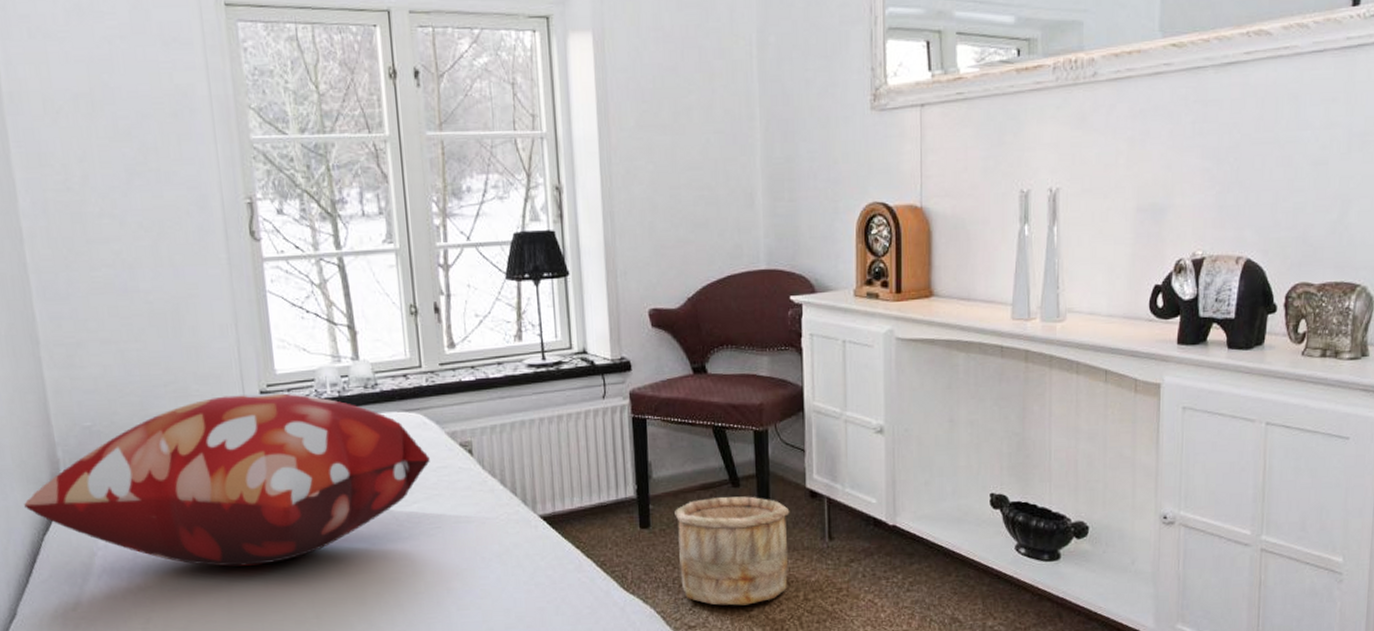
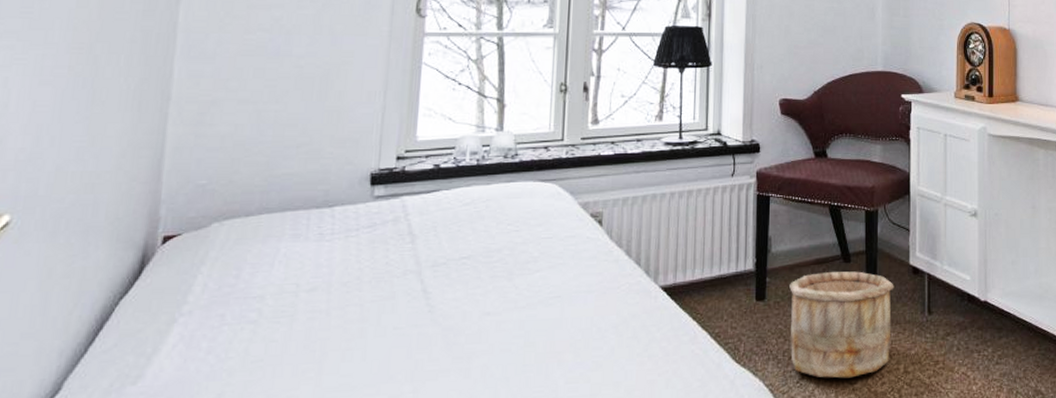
decorative pillow: present [24,393,430,567] -> none [106,158,559,336]

